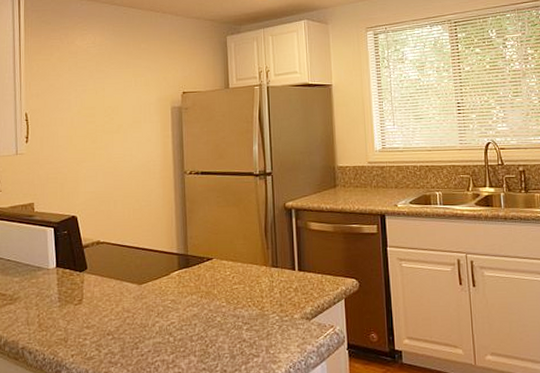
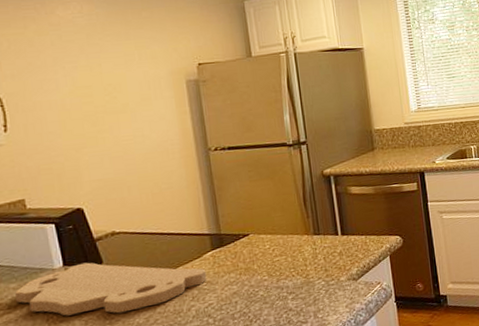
cutting board: none [17,266,172,319] -> present [15,262,207,316]

